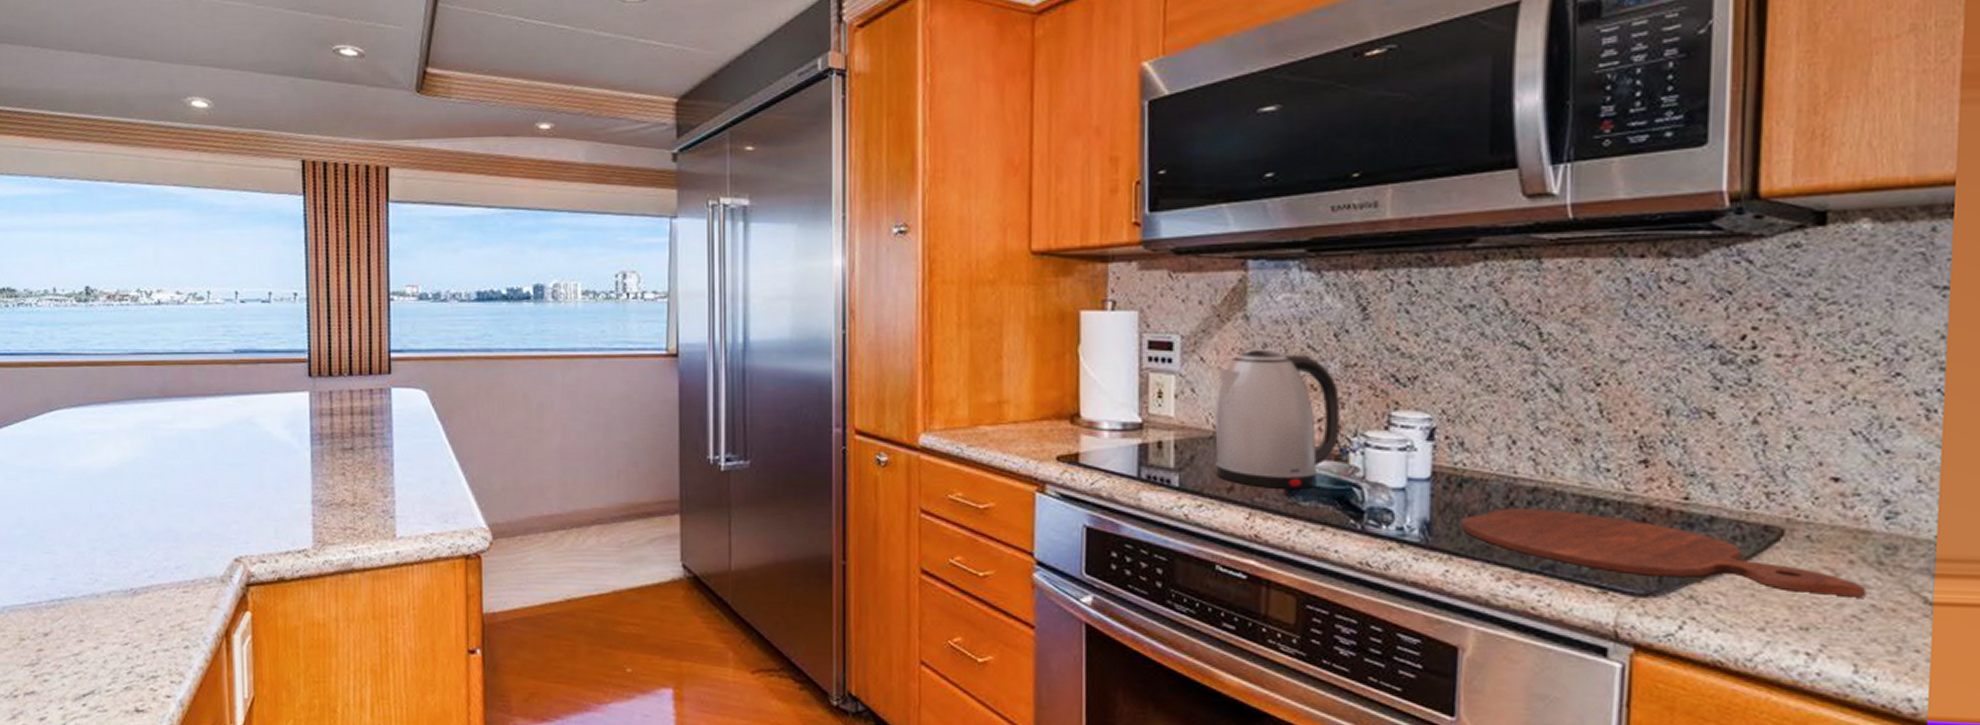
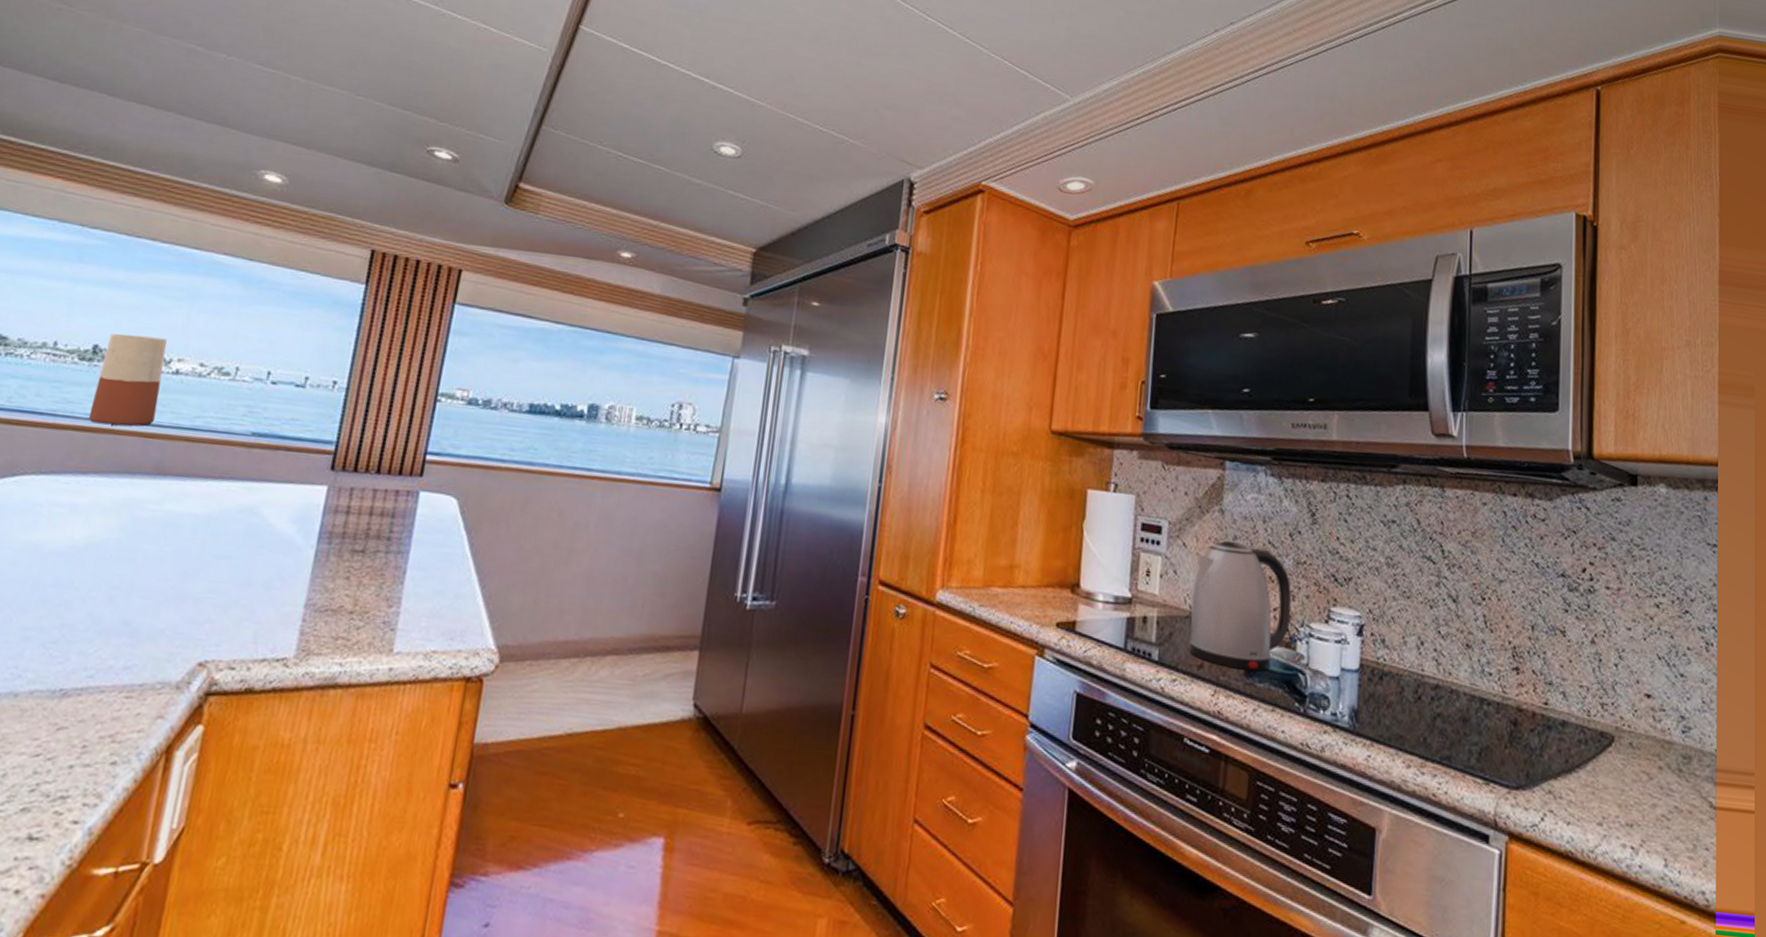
vase: none [96,273,150,357] -> present [88,333,168,427]
cutting board: present [1461,508,1867,598] -> none [1381,701,1671,800]

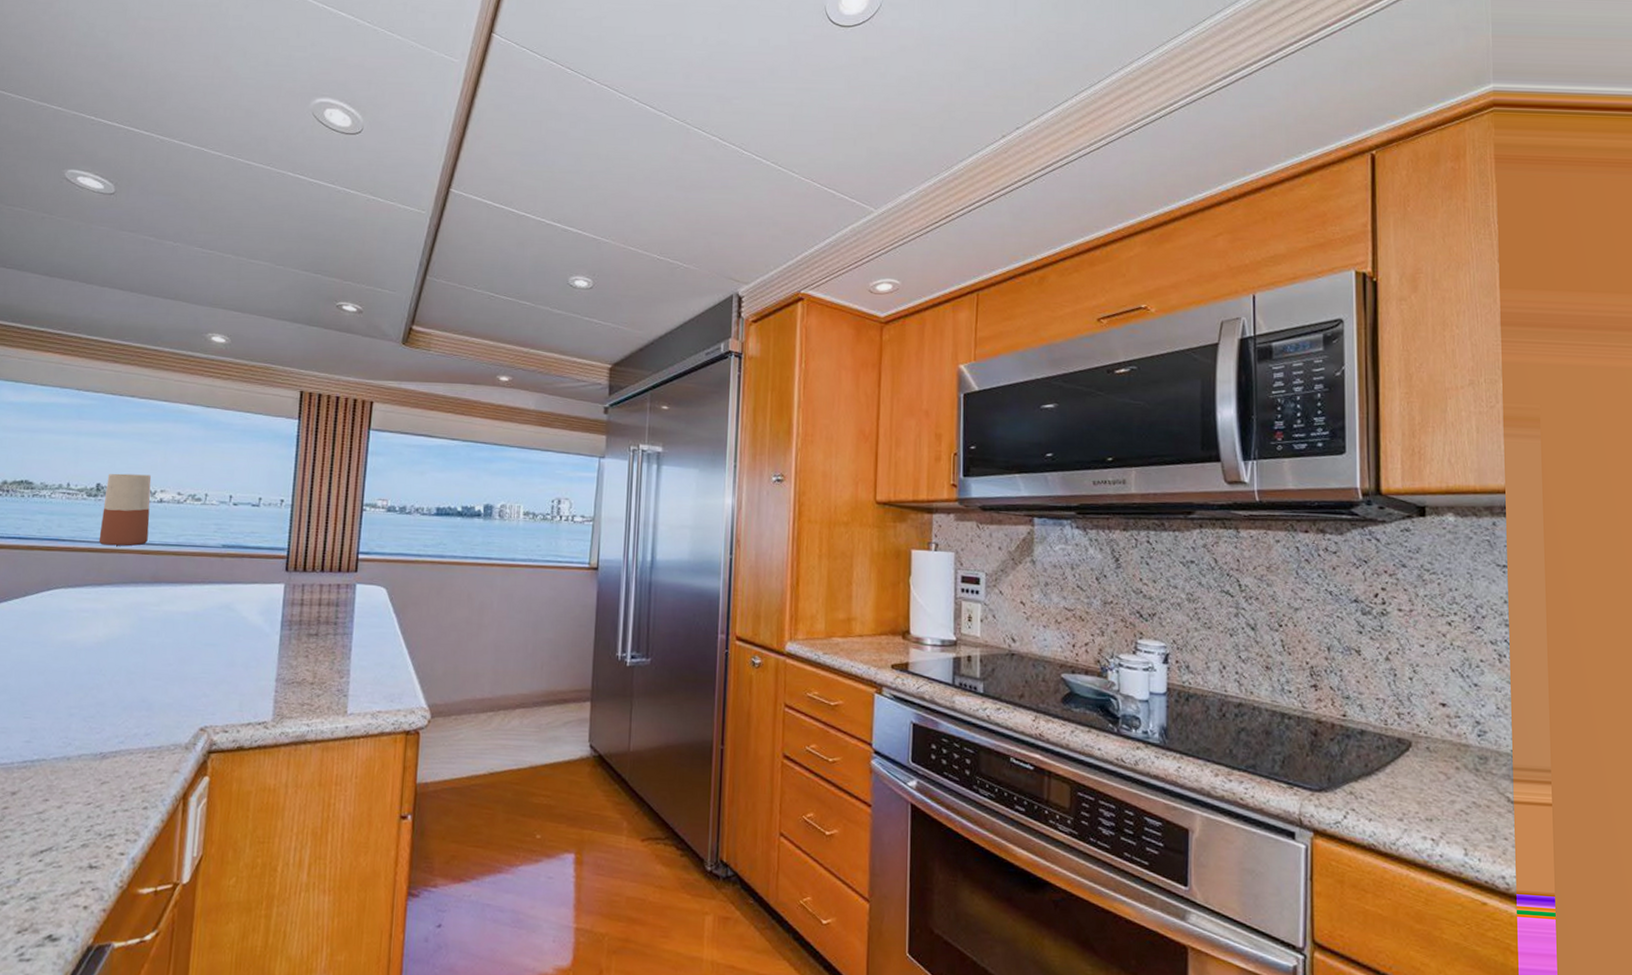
kettle: present [1189,540,1292,672] -> none [1010,587,1101,698]

